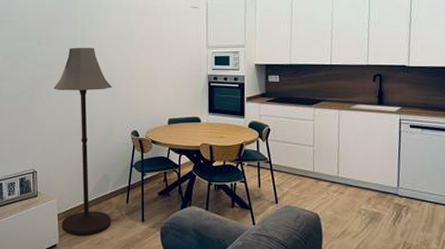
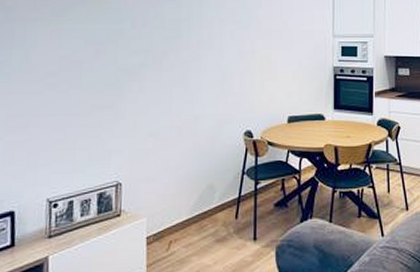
floor lamp: present [53,47,112,236] -> none [149,32,223,263]

